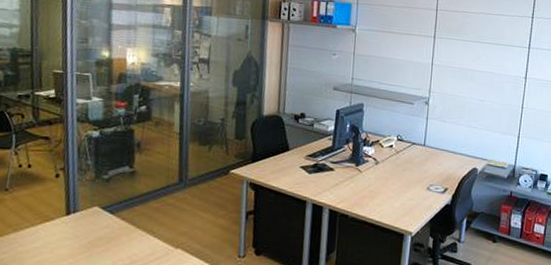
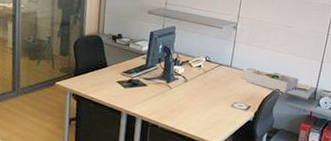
desk organizer: none [436,145,497,172] -> present [241,67,299,93]

